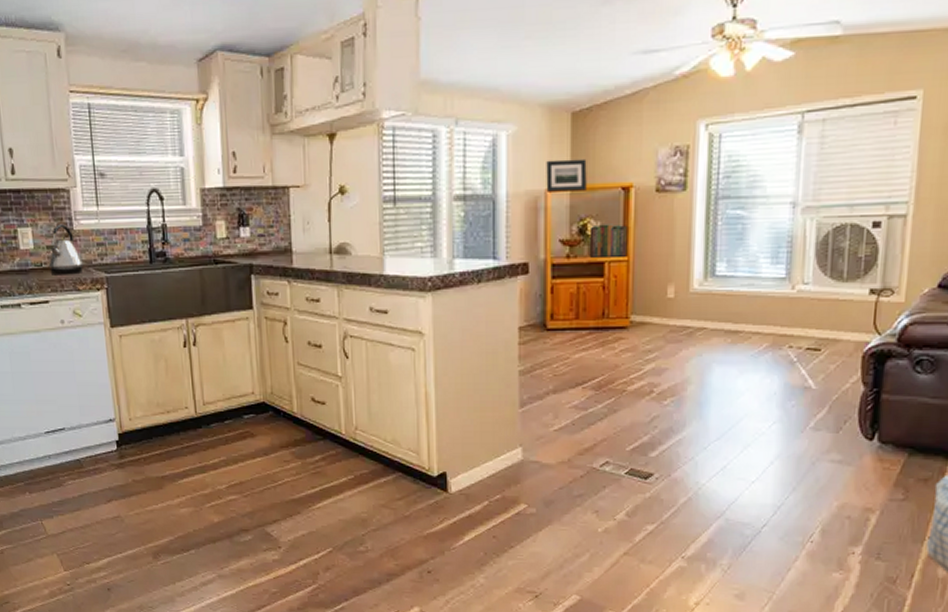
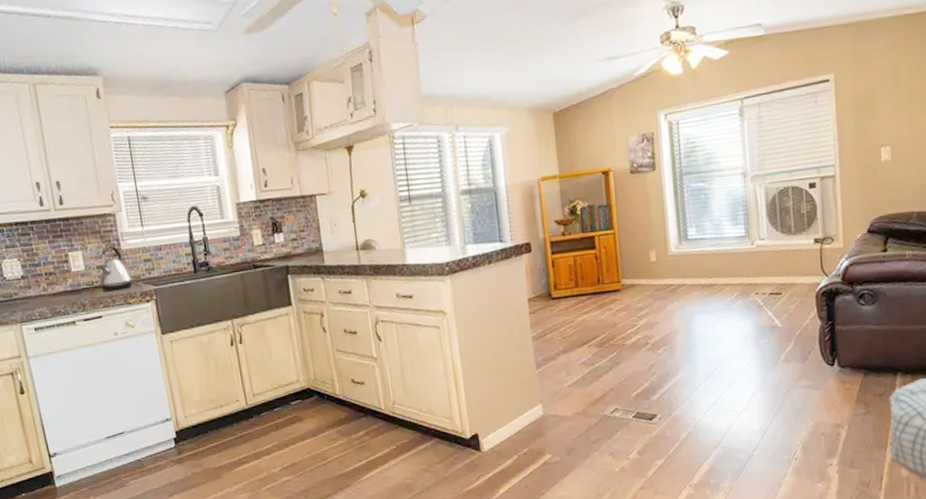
picture frame: present [546,158,587,192] -> none [536,150,573,181]

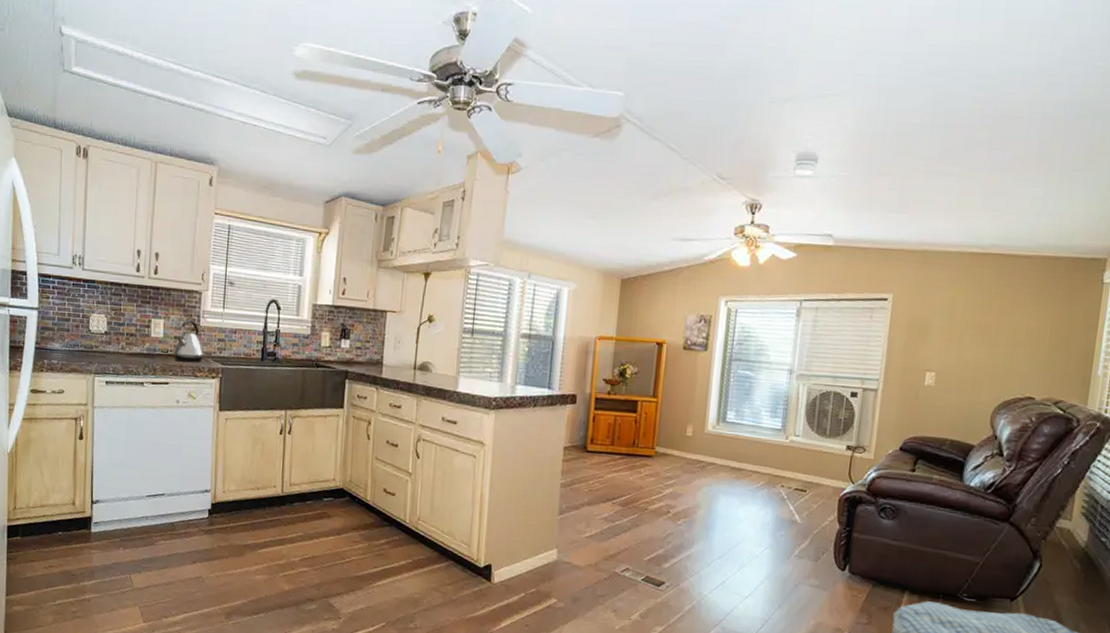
books: present [579,203,612,234] -> none [626,370,658,398]

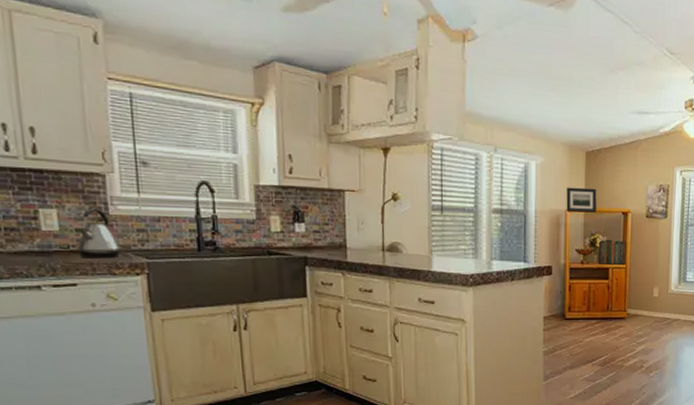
picture frame: none [596,314,631,342] -> present [566,187,597,213]
books: none [626,370,658,398] -> present [598,239,625,265]

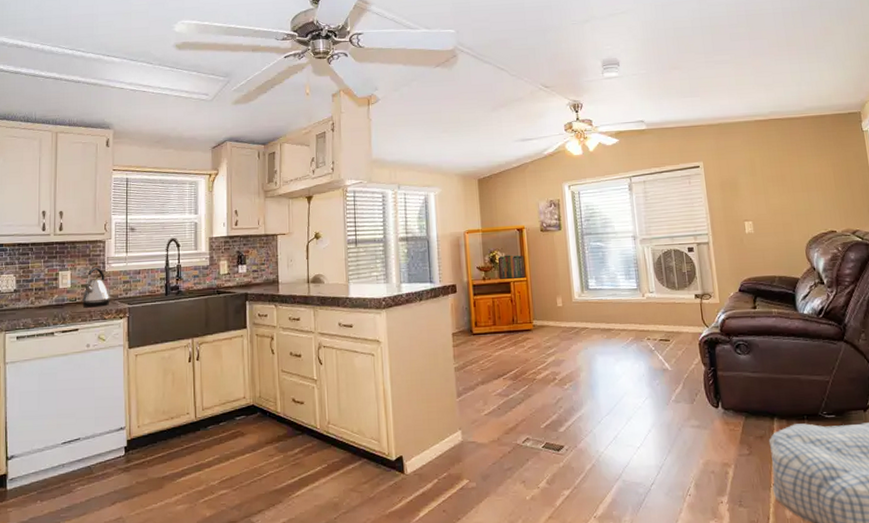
picture frame: present [566,187,597,213] -> none [463,210,493,234]

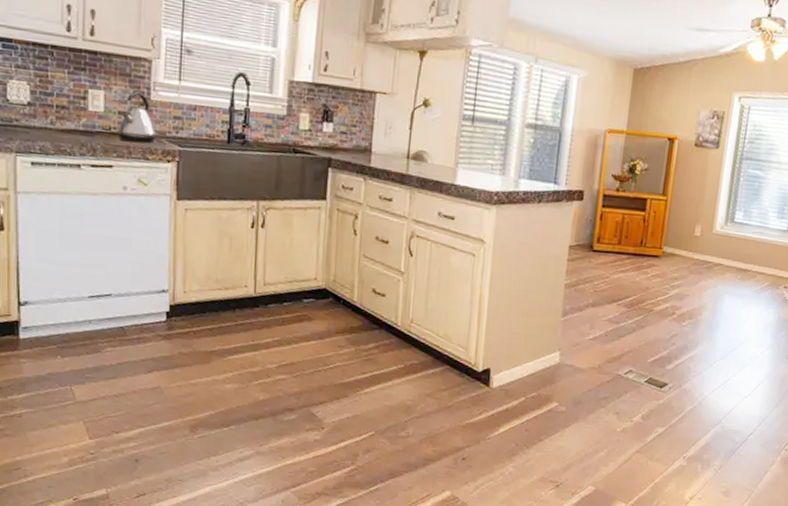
books: present [498,254,525,279] -> none [635,166,669,197]

